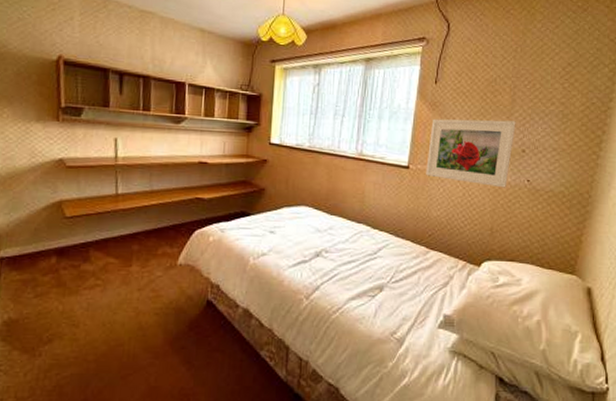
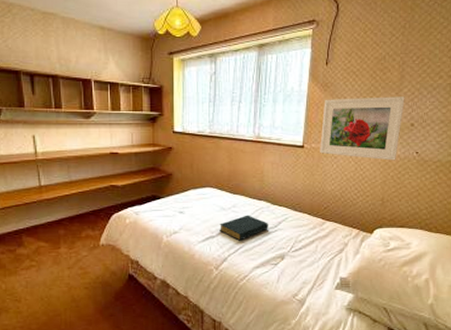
hardback book: none [313,238,367,268] -> present [220,215,268,241]

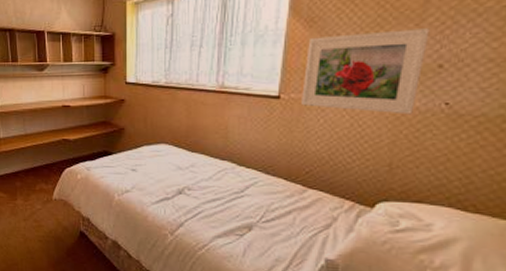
hardback book: present [220,215,268,241] -> none [175,176,233,205]

